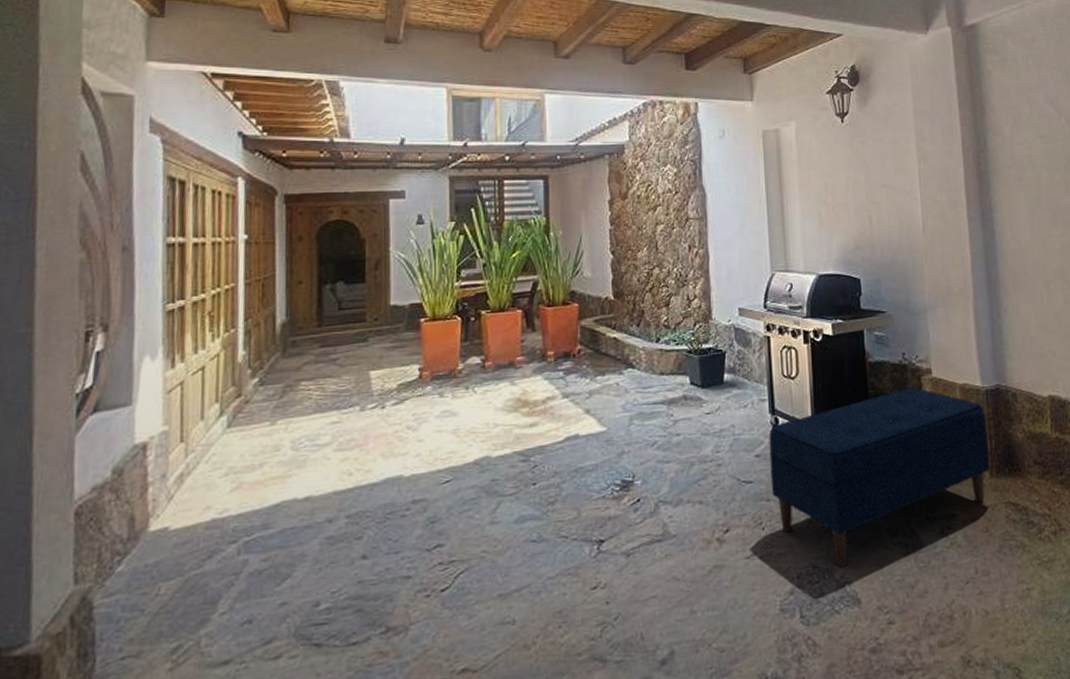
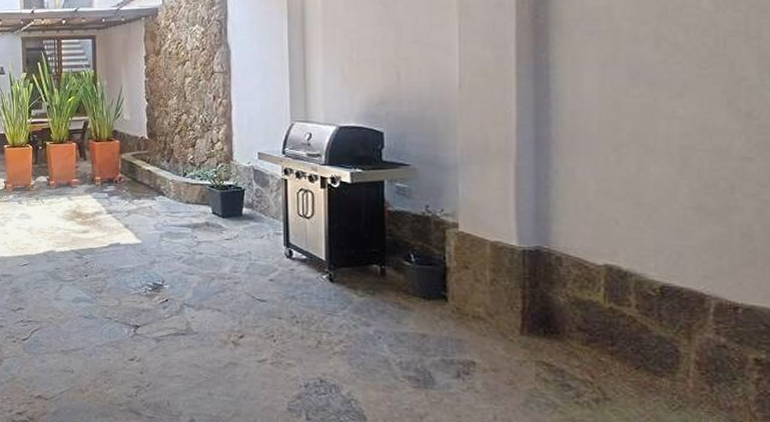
bench: present [768,387,991,567] -> none [283,238,521,387]

